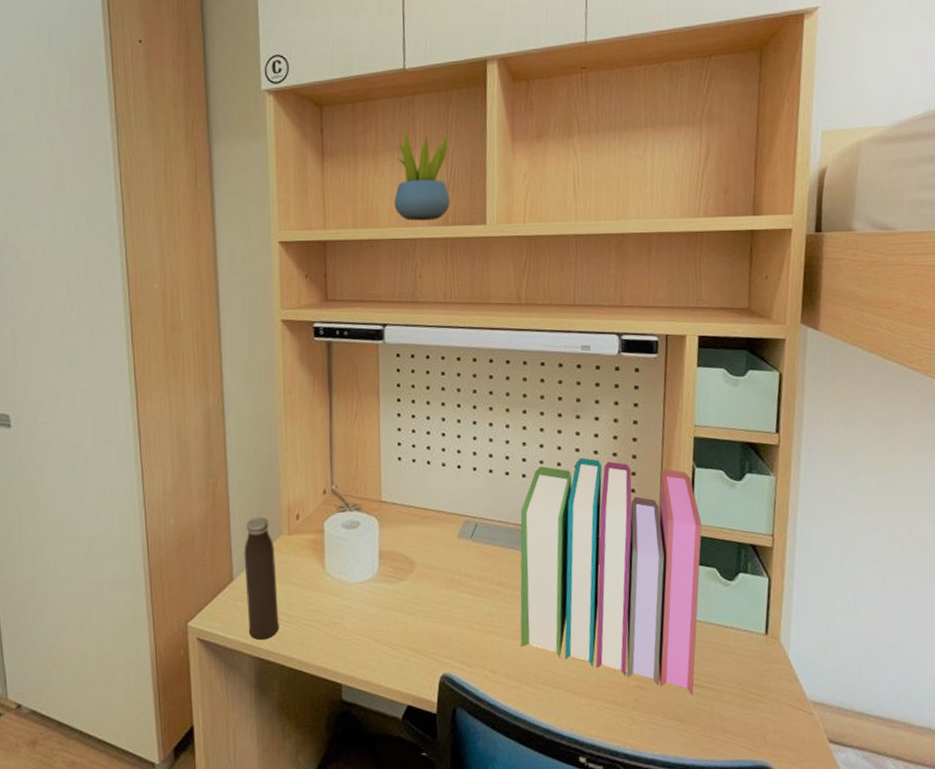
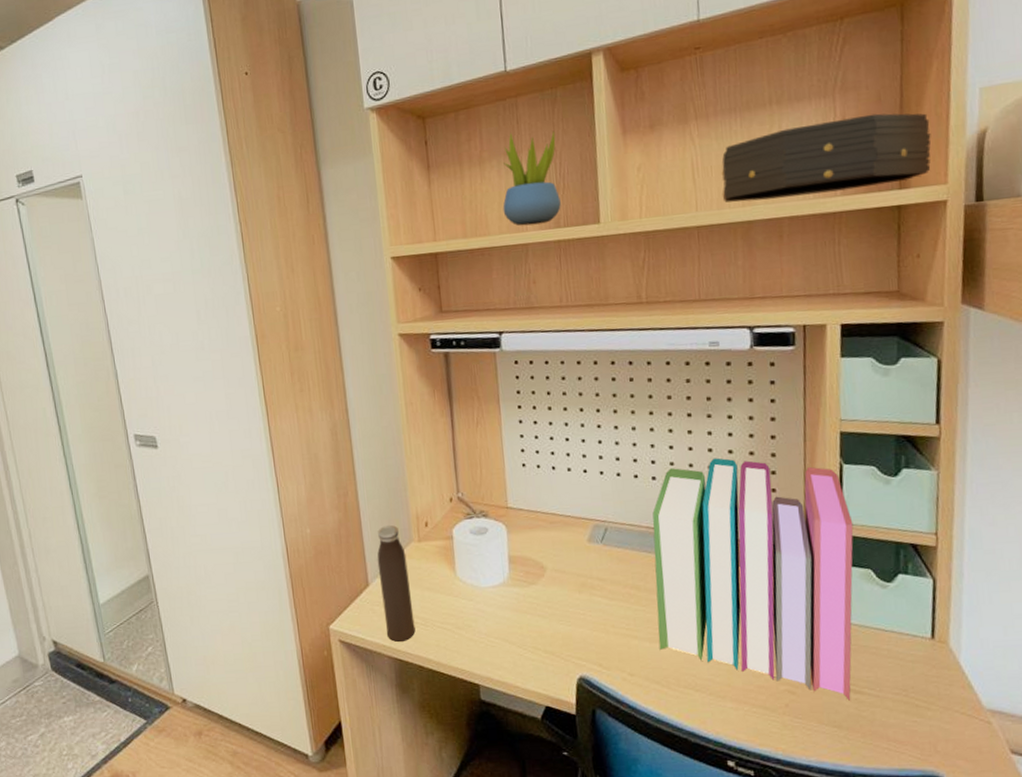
decorative box: none [599,145,781,216] -> present [721,113,931,203]

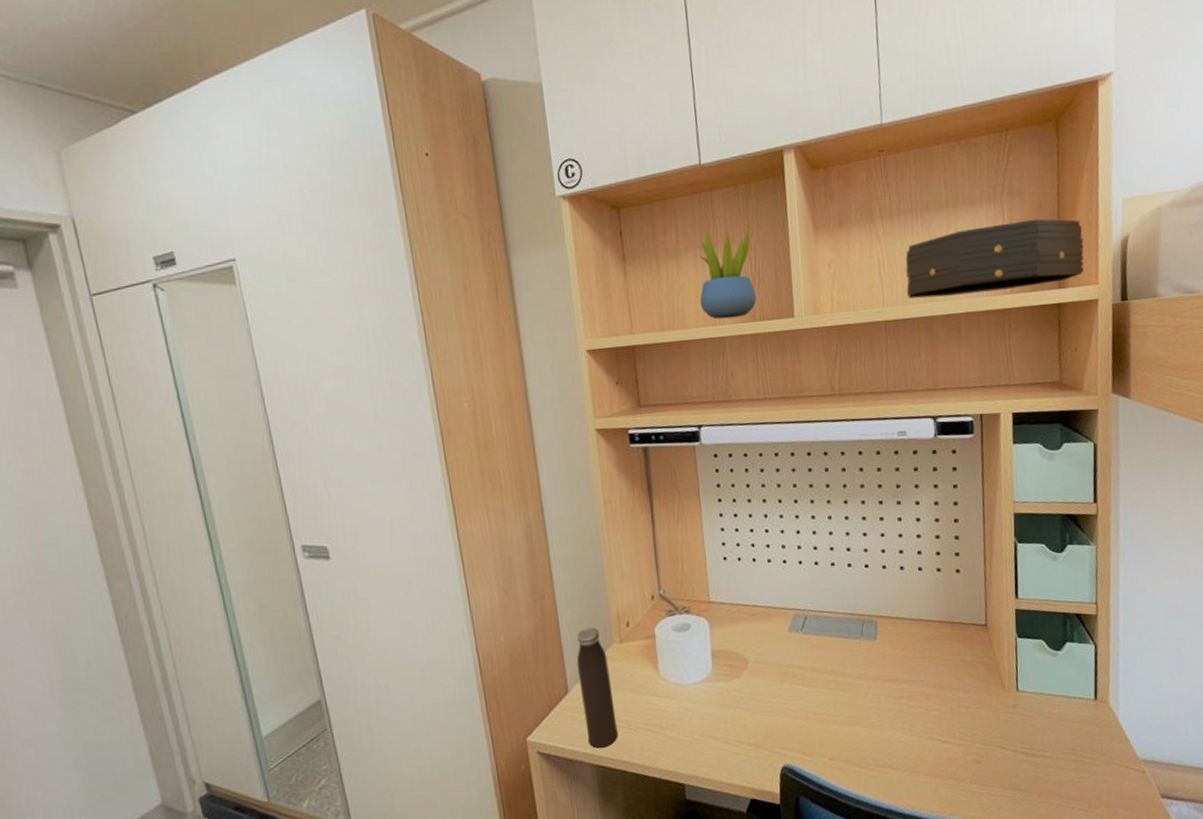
books: present [652,457,854,701] -> none [849,542,1029,764]

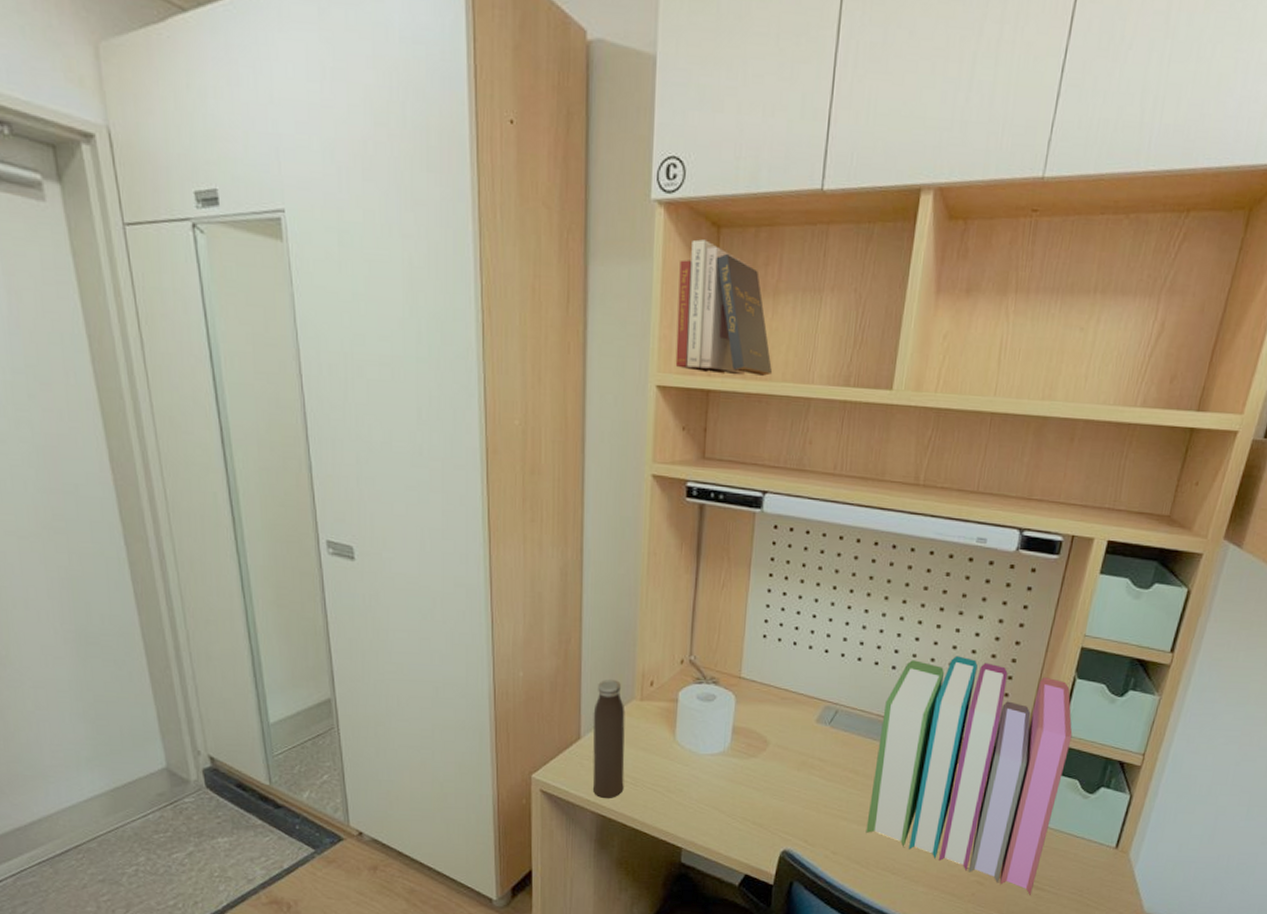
books: none [589,221,687,332] -> present [675,239,773,377]
succulent plant: present [699,225,757,320] -> none [790,266,864,379]
books: none [849,542,1029,764] -> present [866,655,1073,895]
decorative box: present [905,219,1084,299] -> none [1023,323,1244,403]

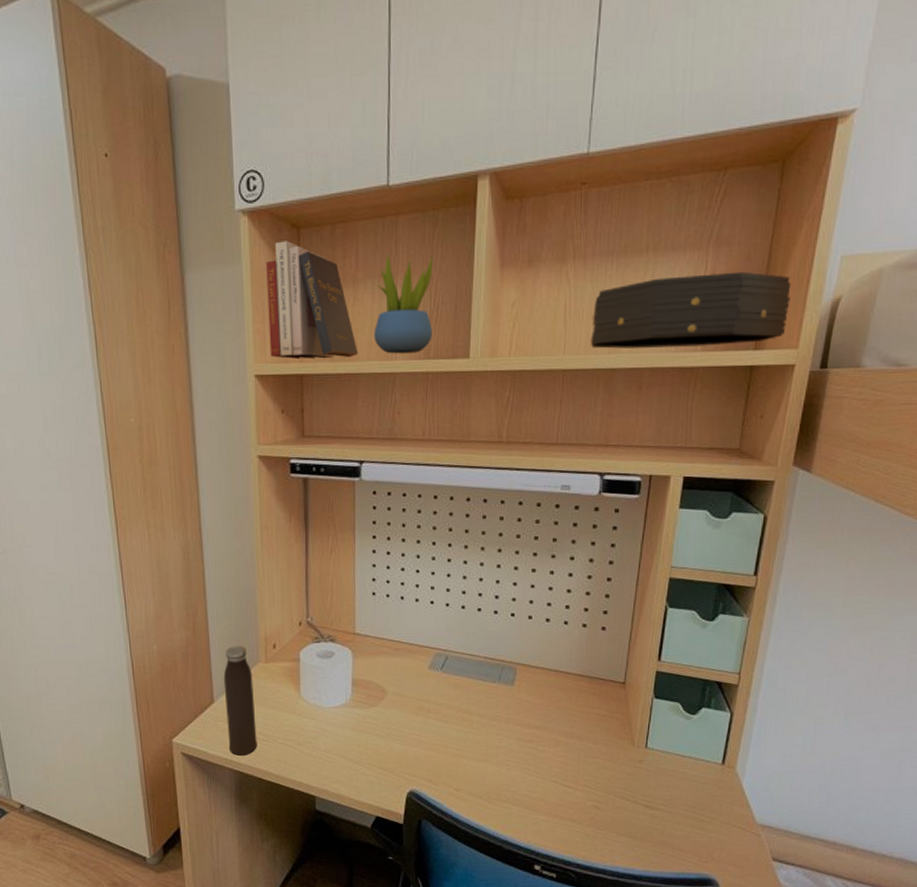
succulent plant: none [790,266,864,379] -> present [373,254,433,354]
books: present [866,655,1073,895] -> none [485,596,670,815]
decorative box: none [1023,323,1244,403] -> present [590,271,792,350]

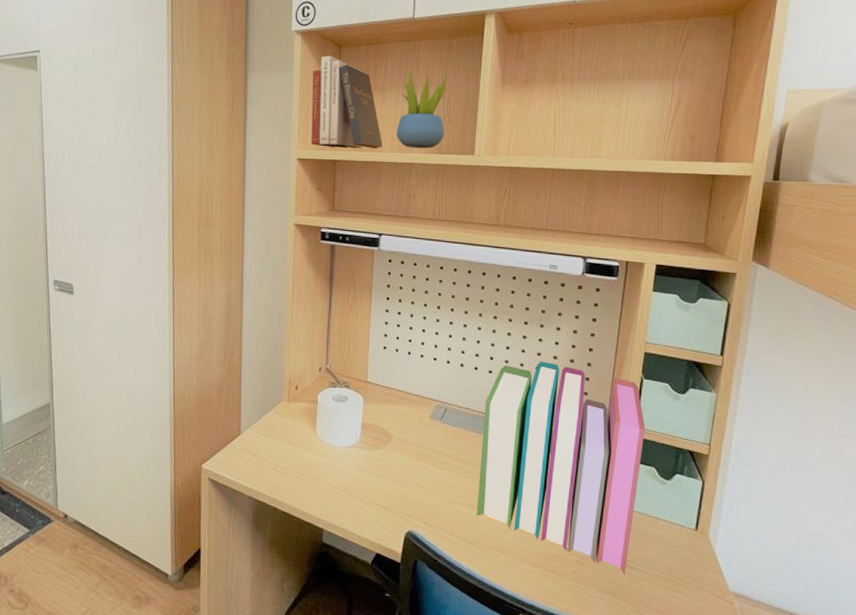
water bottle: present [223,646,257,756] -> none [250,385,276,485]
books: none [485,596,670,815] -> present [476,361,645,574]
decorative box: present [590,271,792,350] -> none [575,98,745,157]

